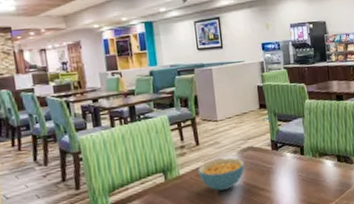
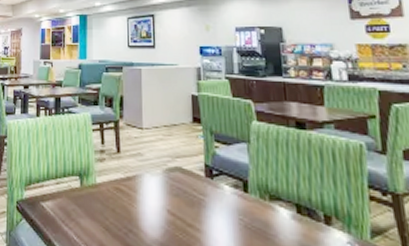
cereal bowl: present [198,157,245,191] -> none [116,173,171,215]

